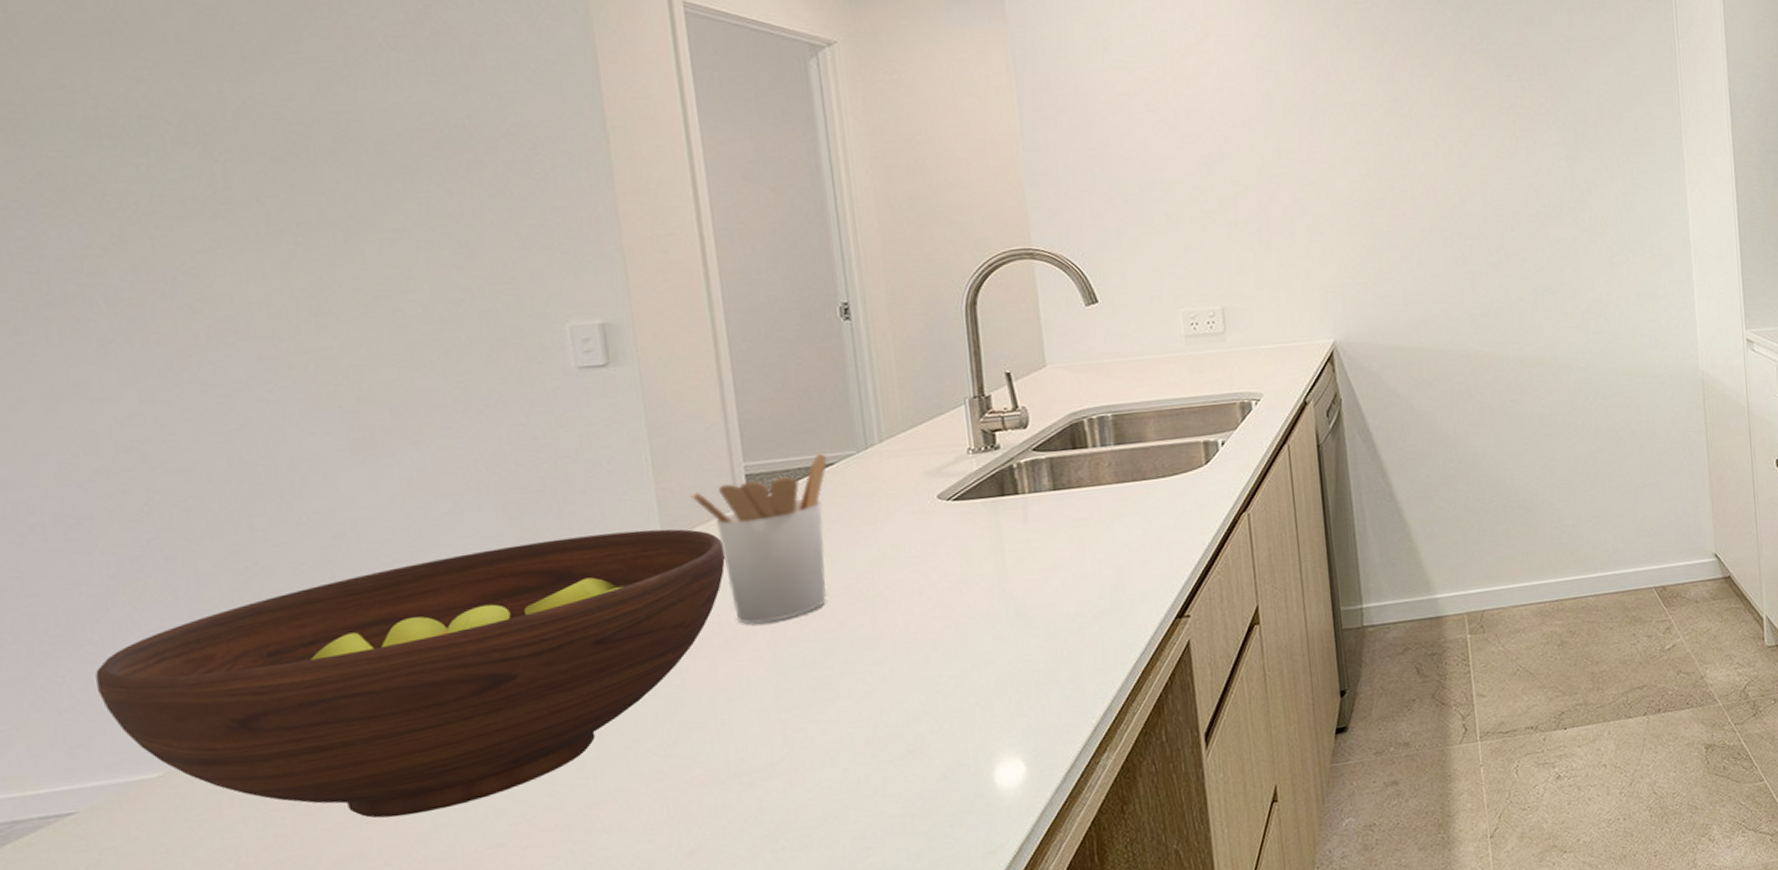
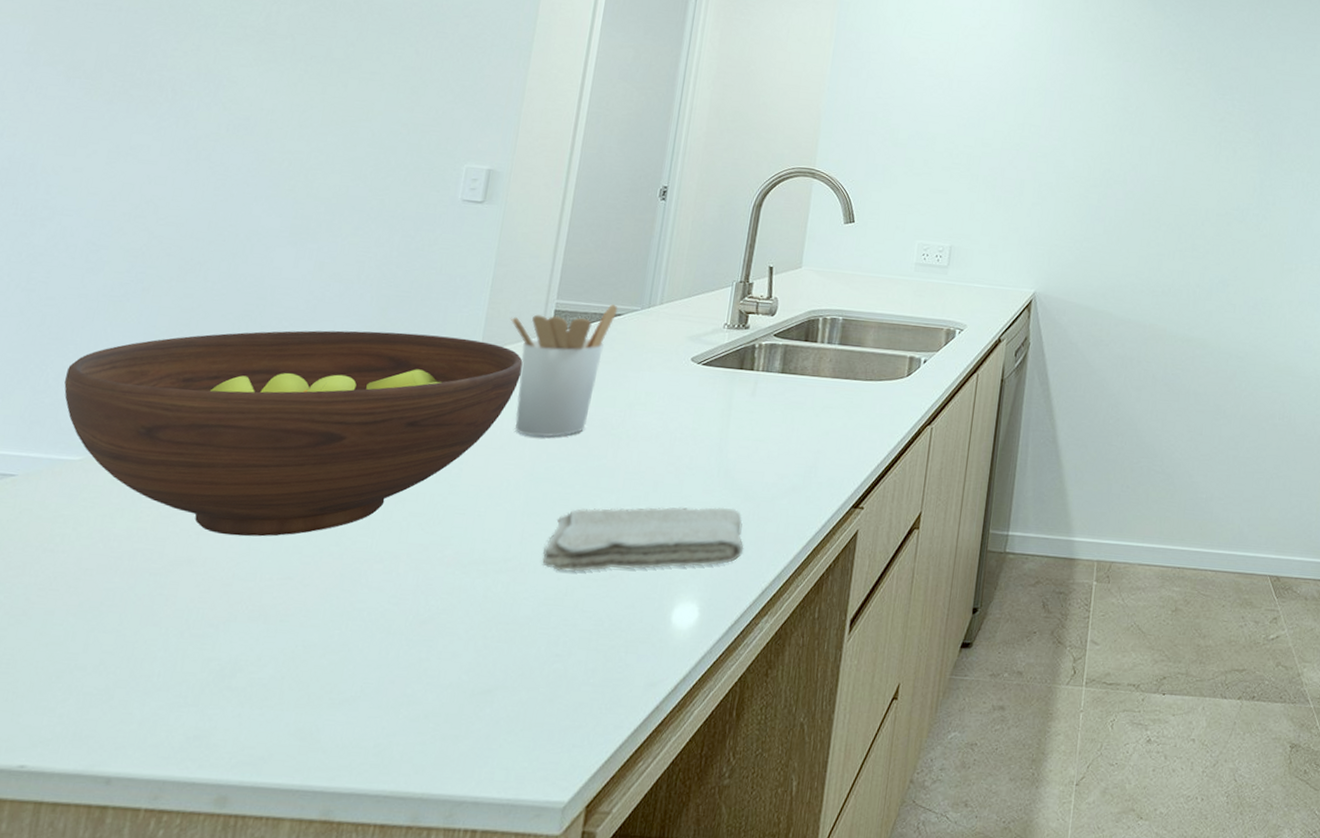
washcloth: none [815,648,1061,762] -> present [542,507,744,572]

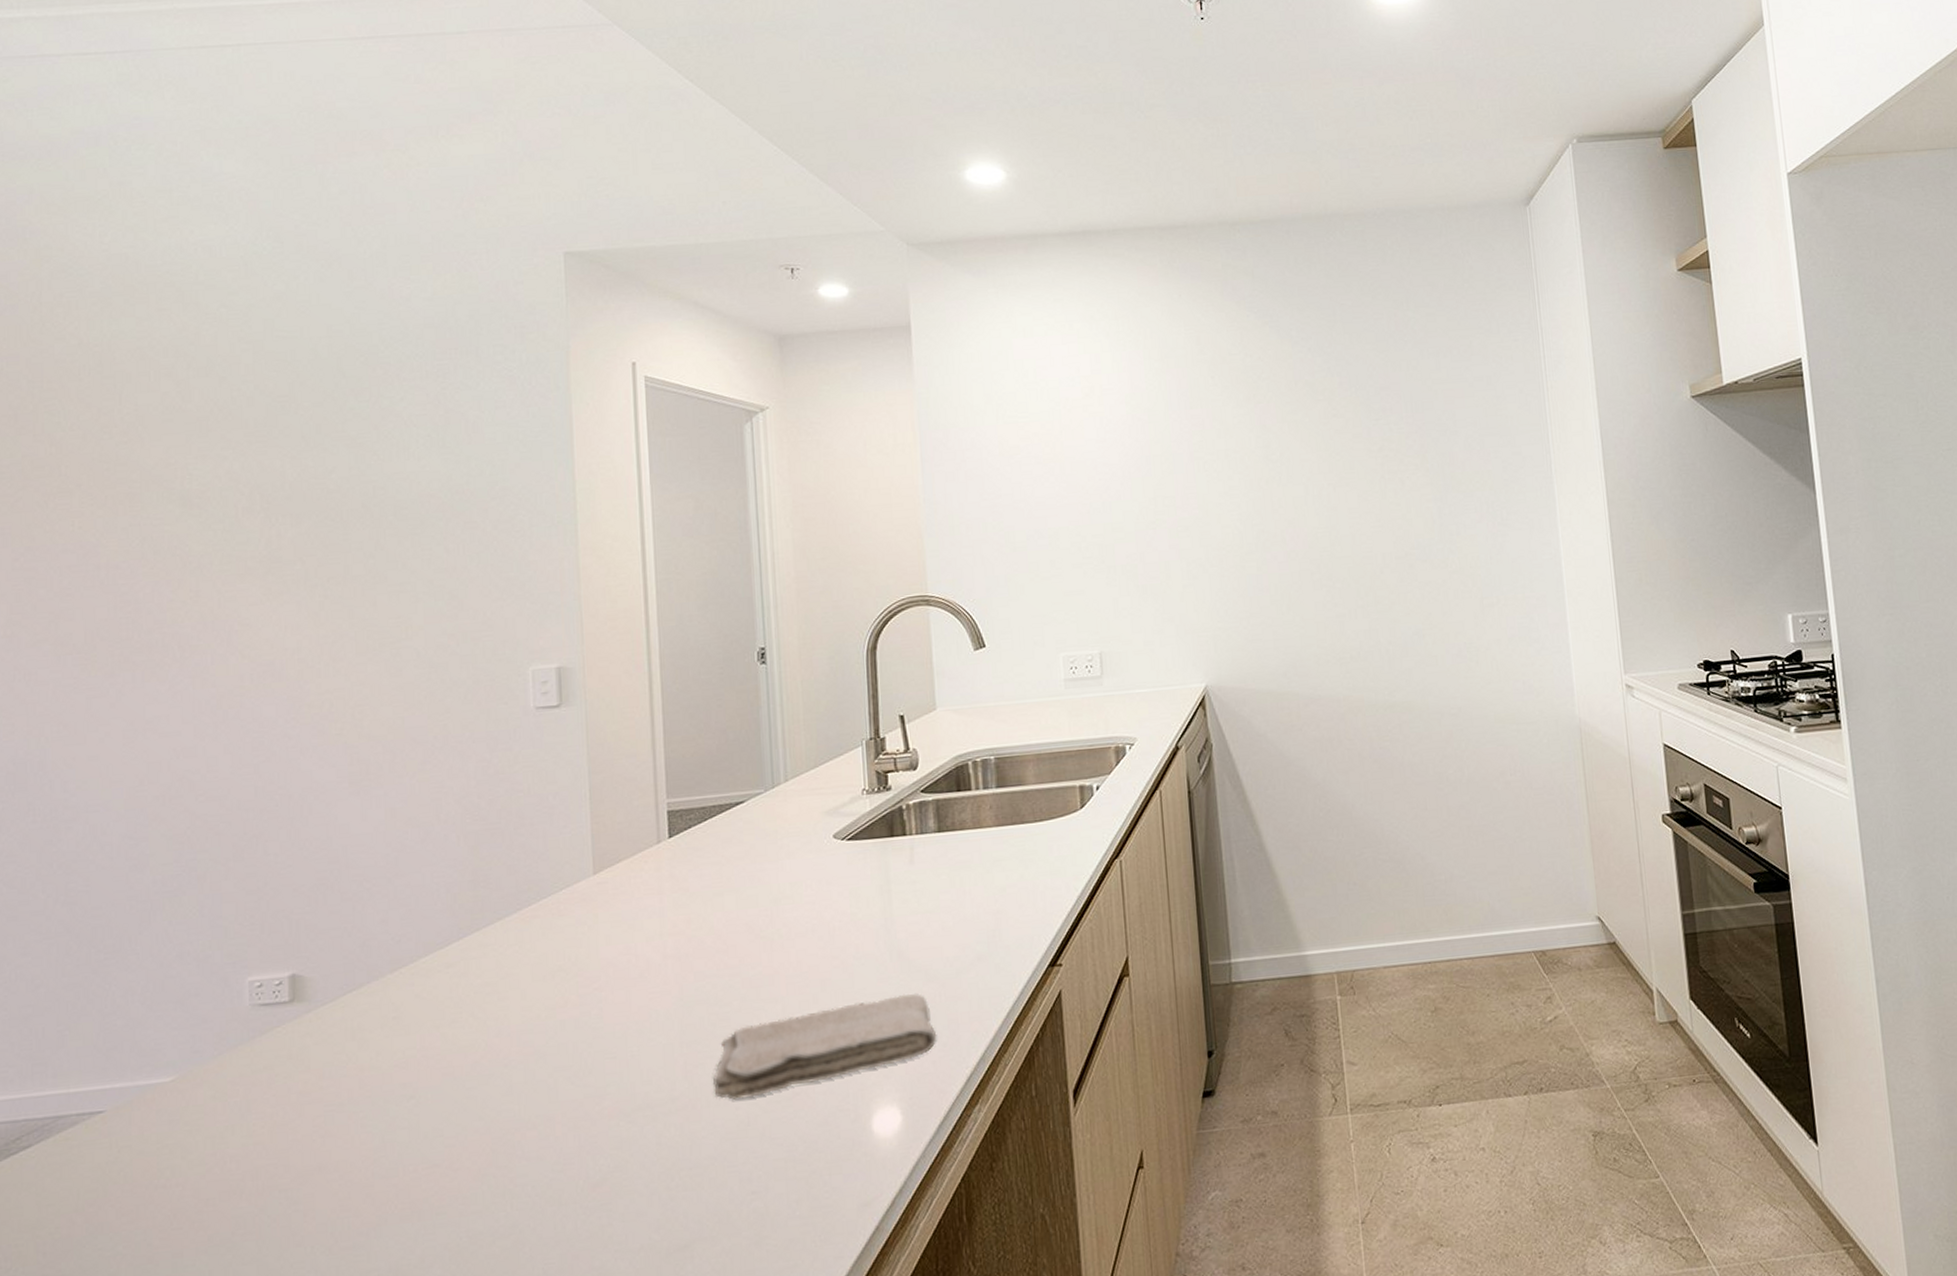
fruit bowl: present [64,330,523,537] -> none [134,861,645,1132]
utensil holder: present [510,304,618,438] -> none [619,792,739,957]

